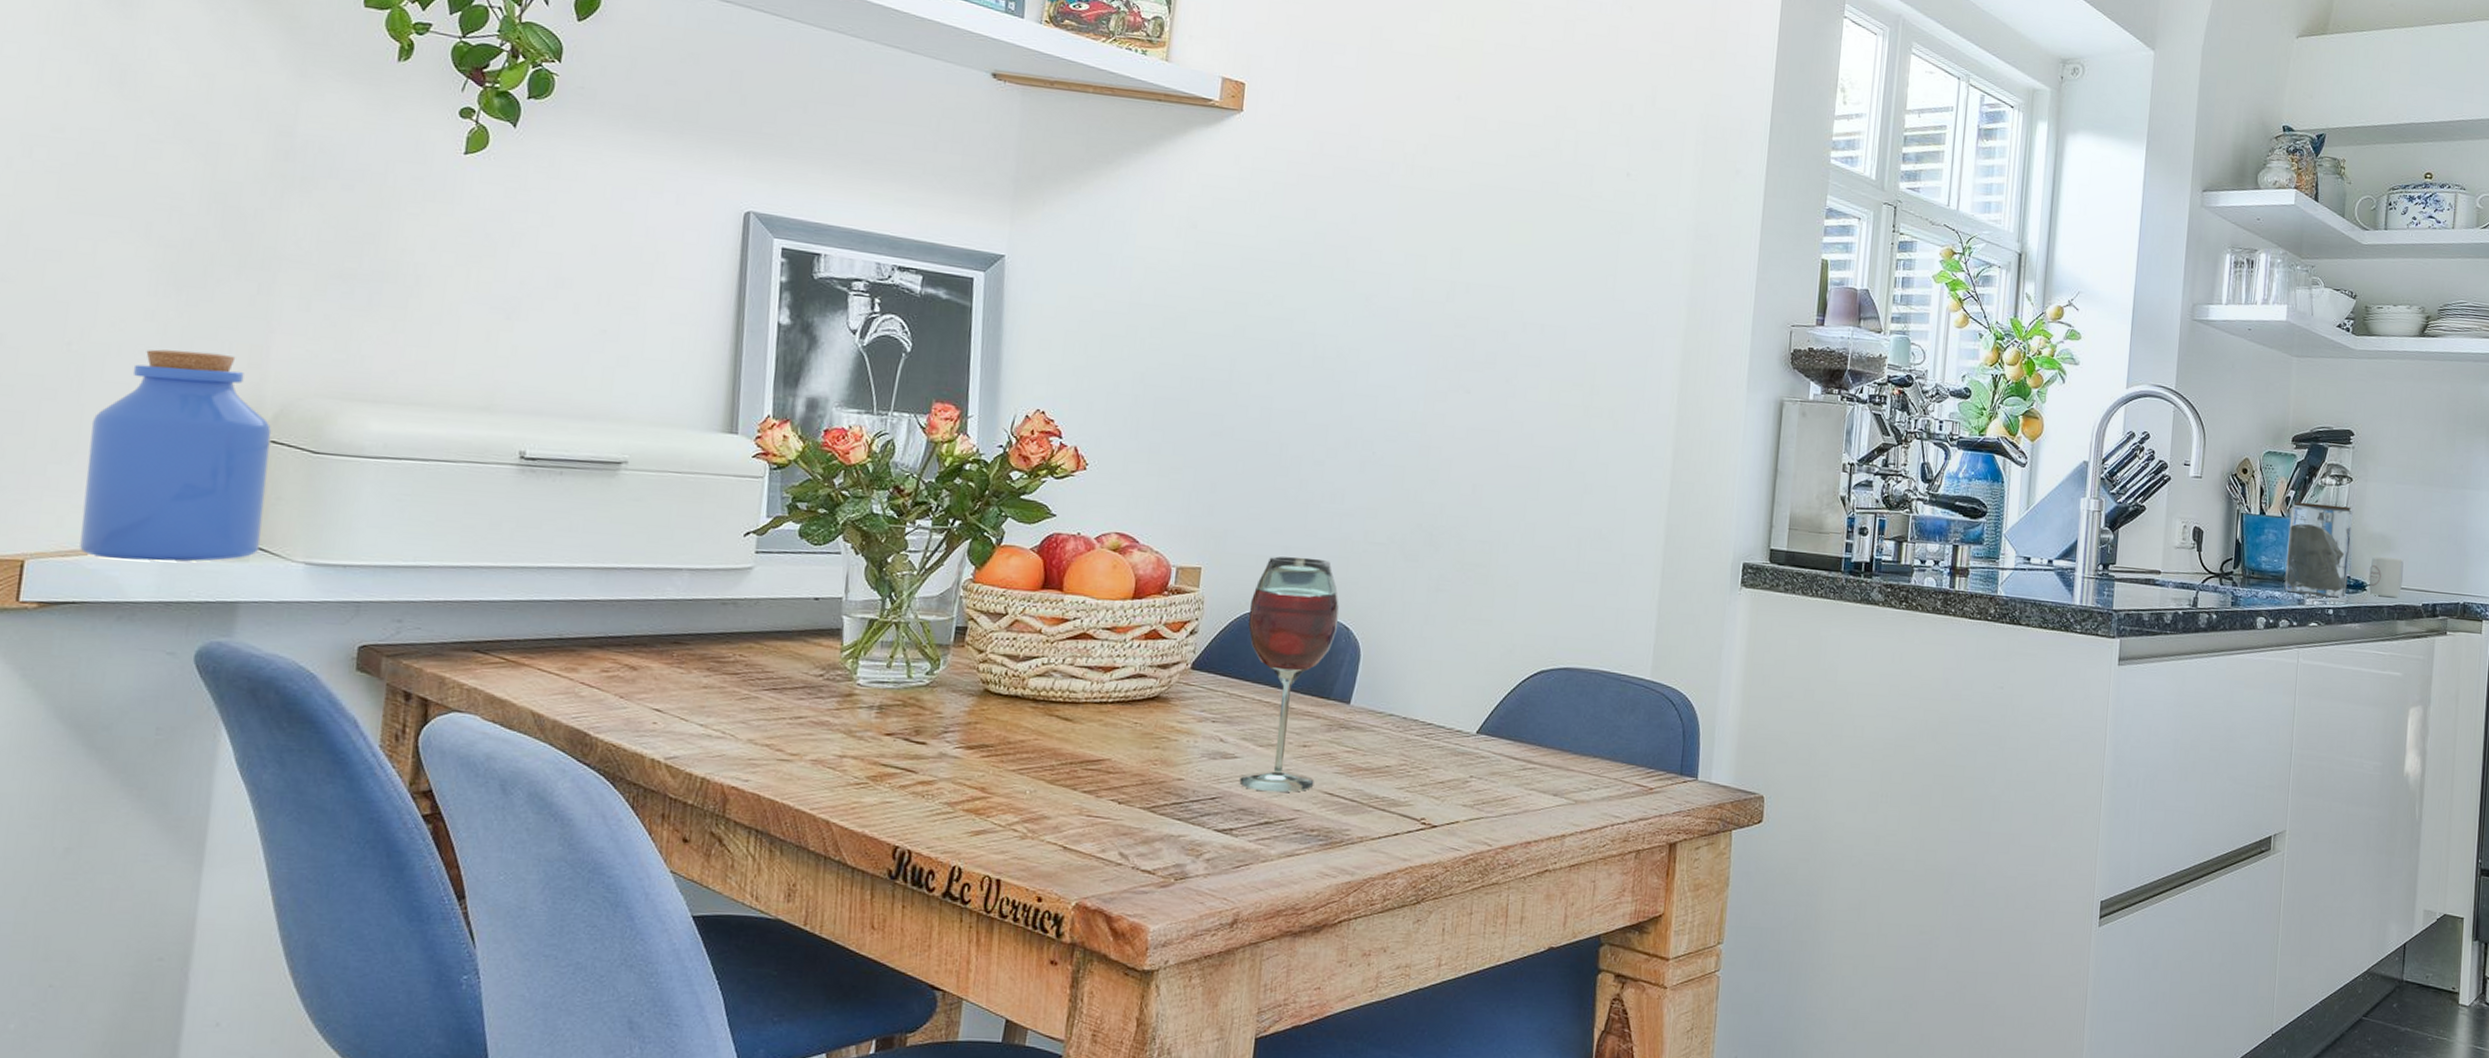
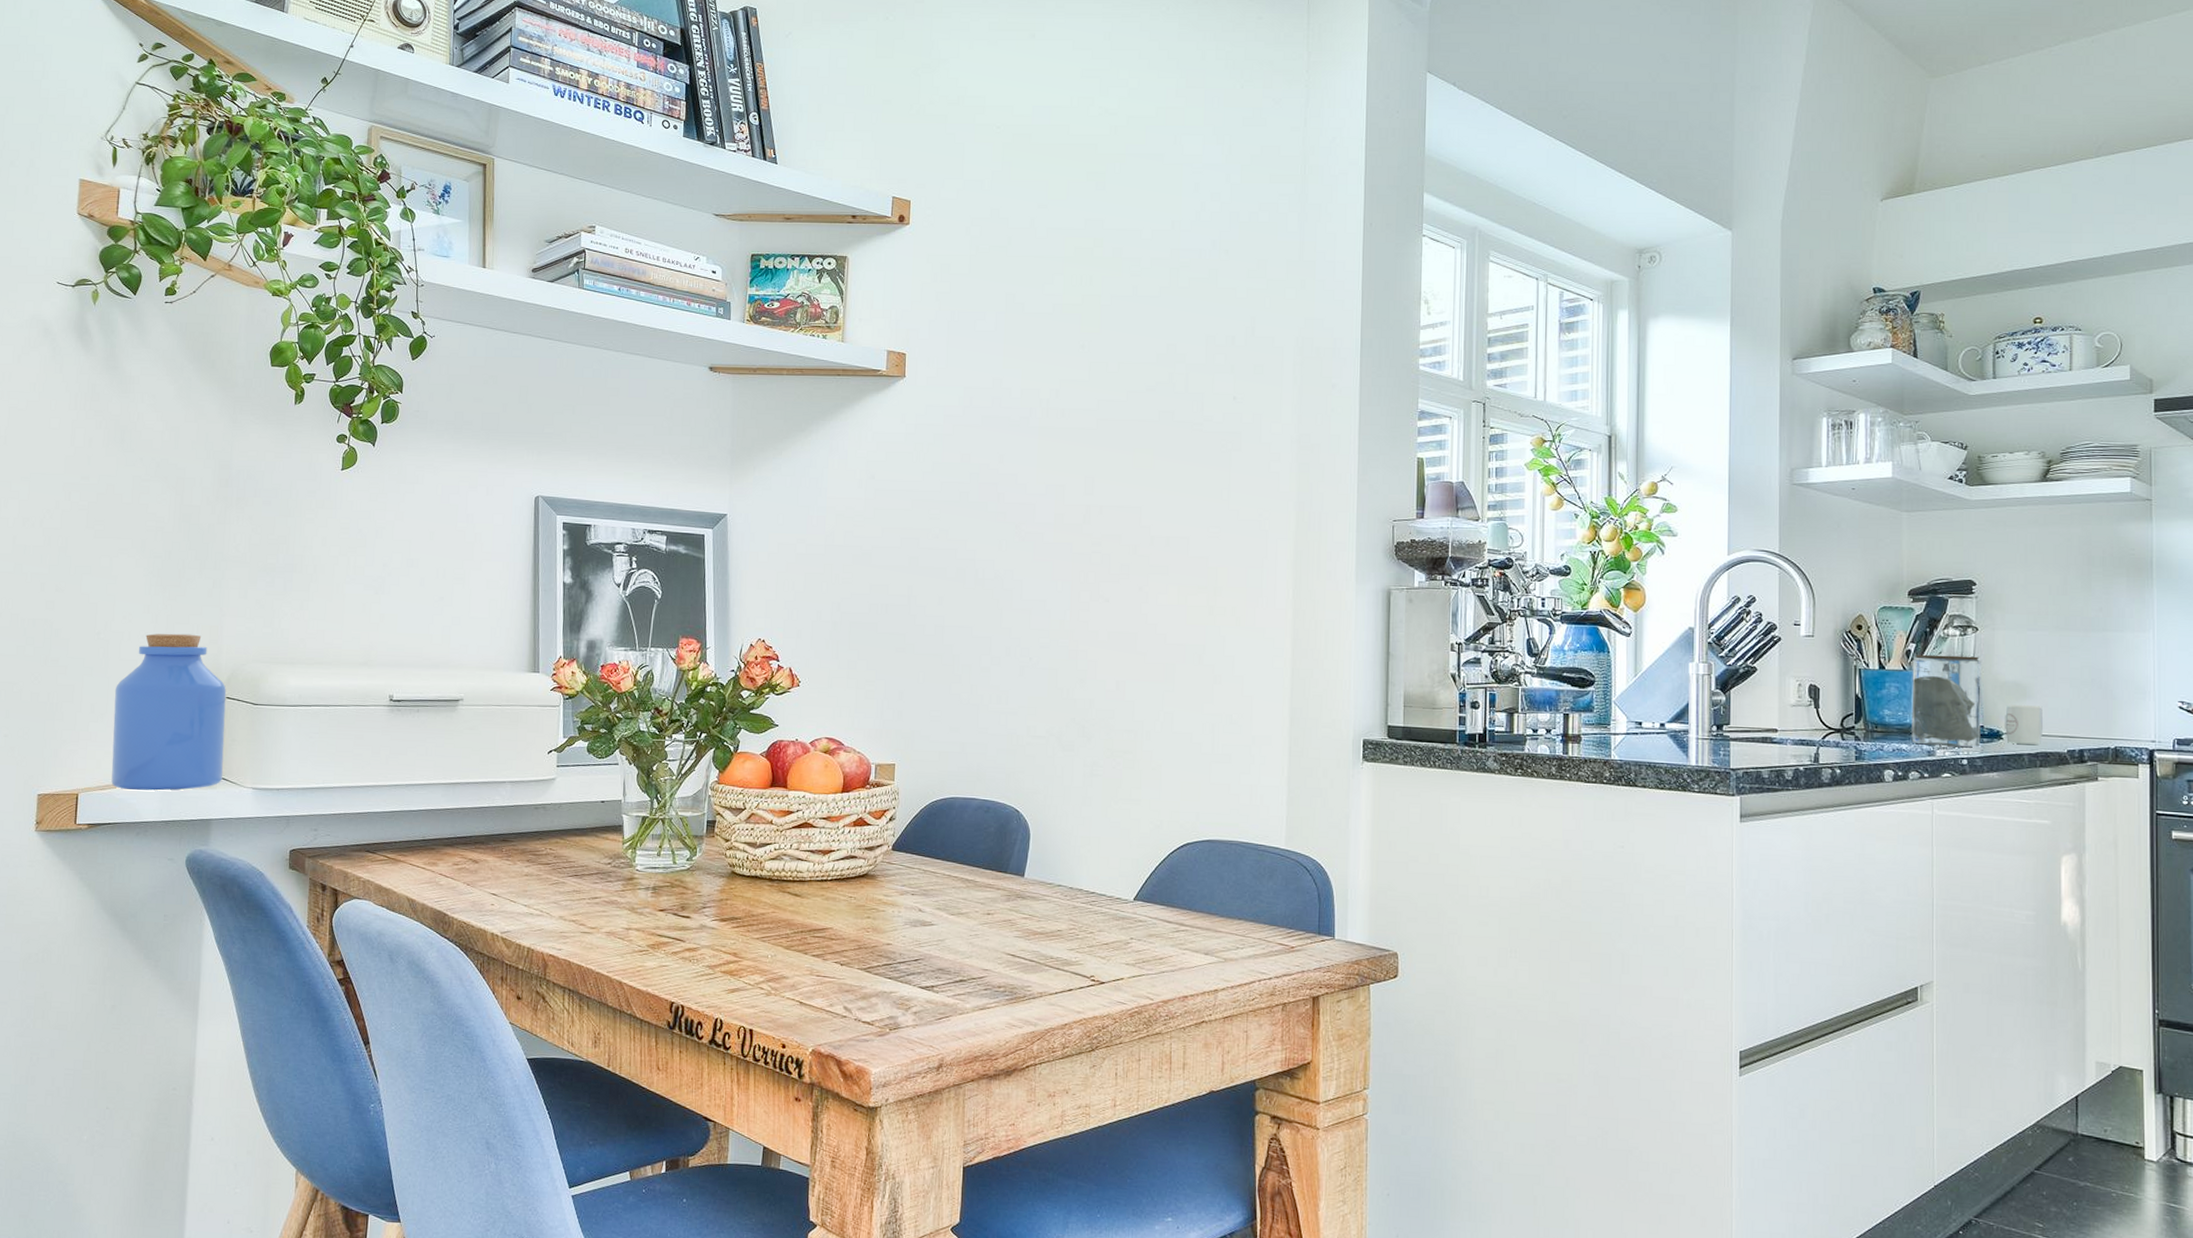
wineglass: present [1239,556,1339,793] -> none [936,751,1010,955]

